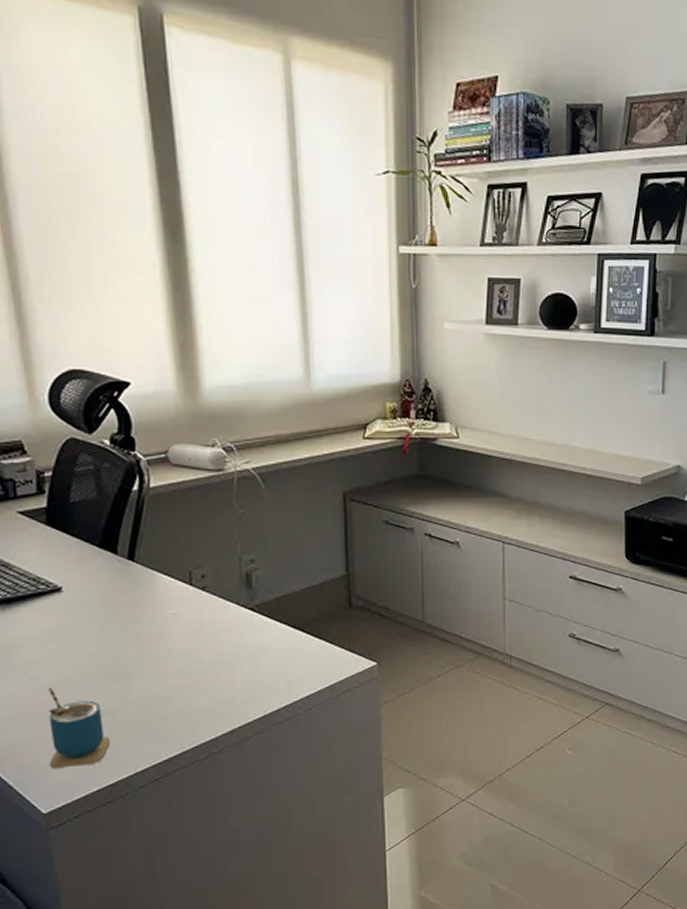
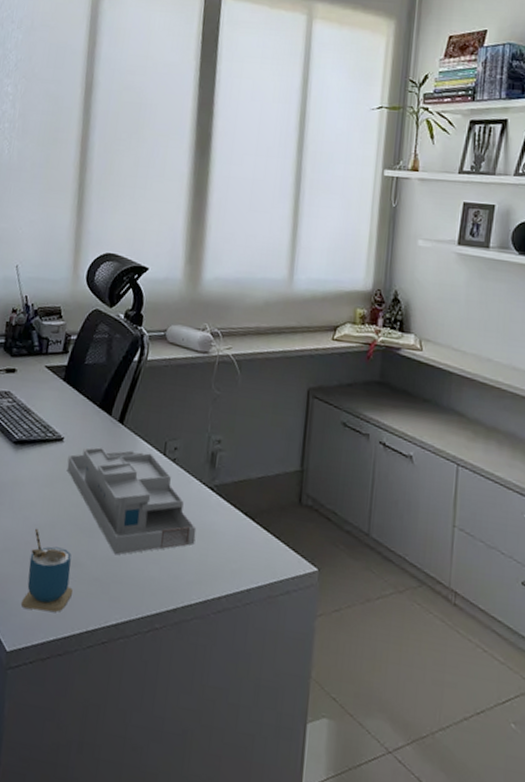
desk organizer: none [72,586,243,695] -> present [66,447,197,555]

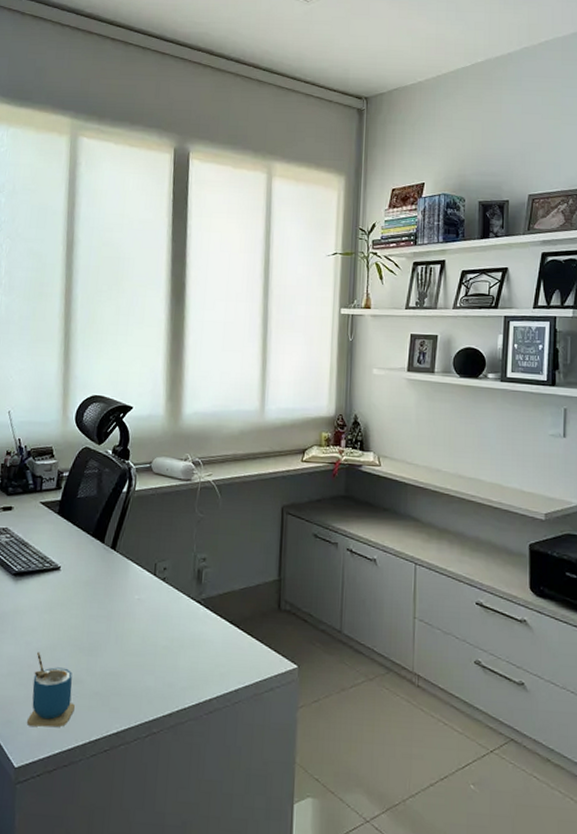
desk organizer: present [66,447,197,555] -> none [64,573,187,670]

